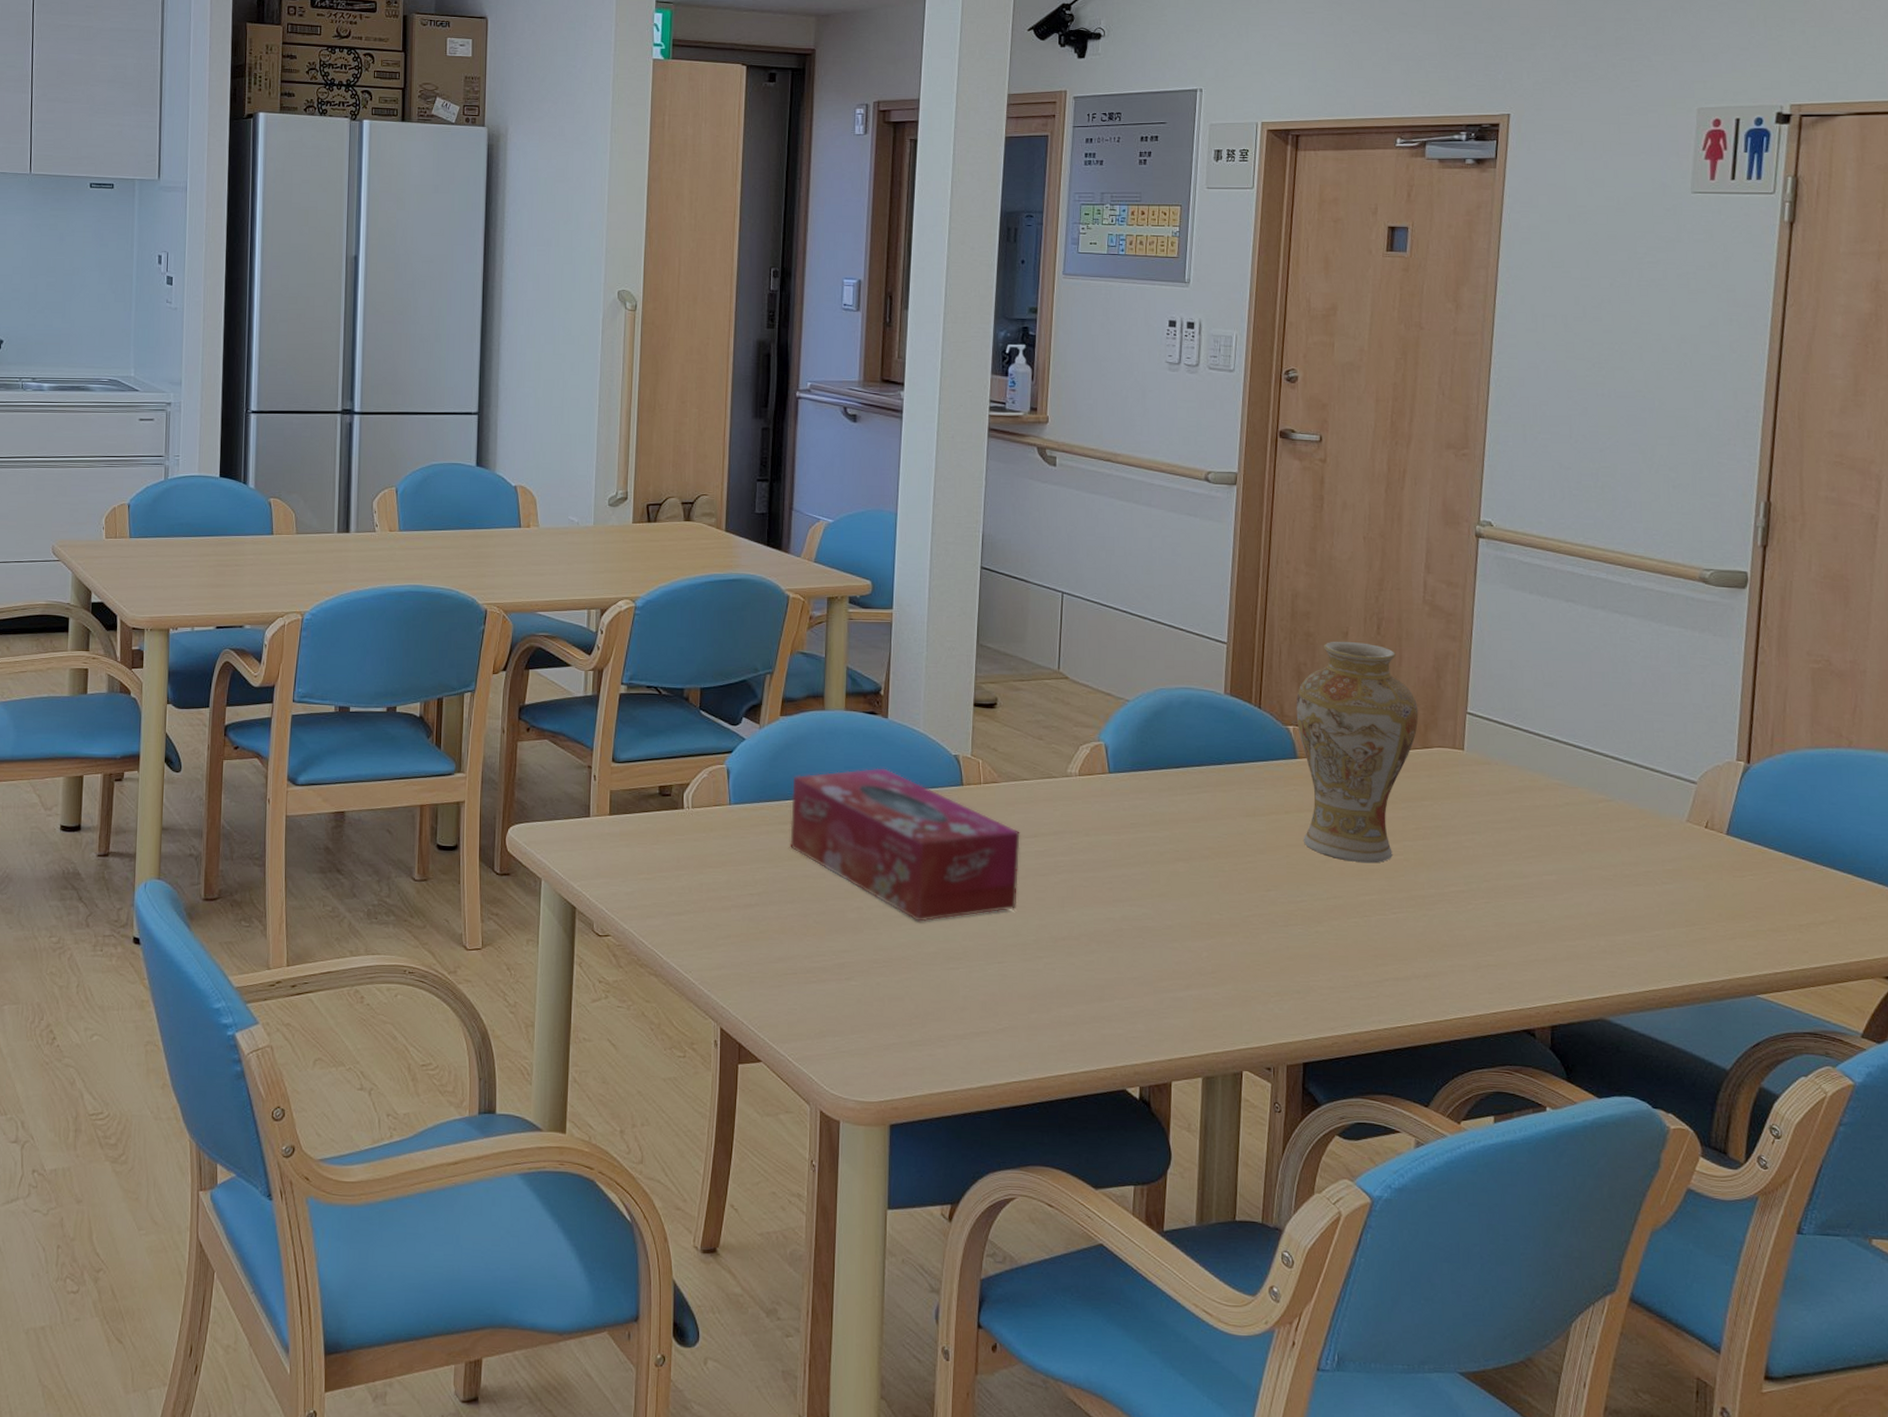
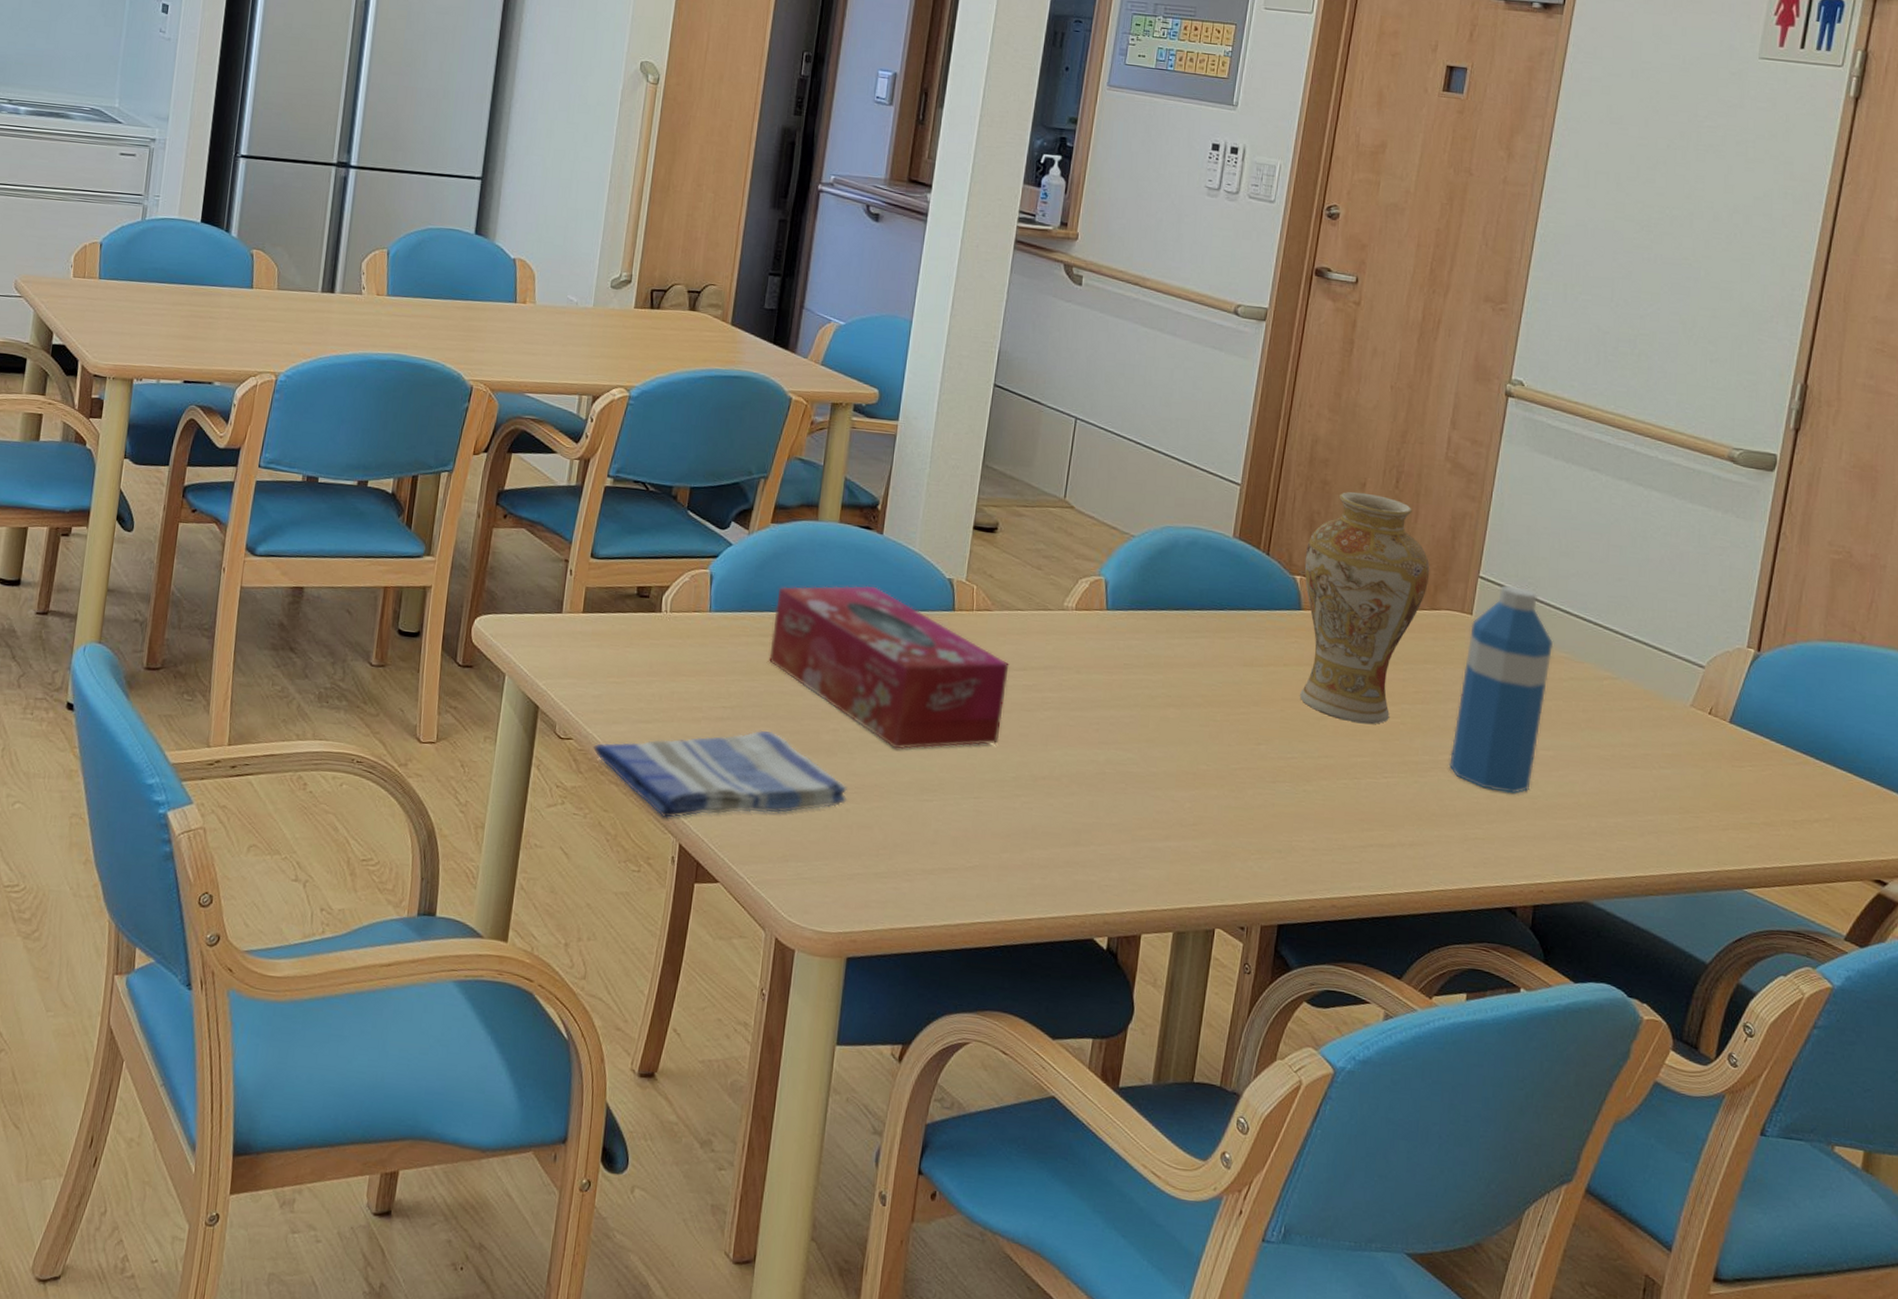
dish towel: none [631,913,877,1005] -> present [593,730,848,819]
water bottle: none [1455,718,1547,920] -> present [1449,584,1554,795]

